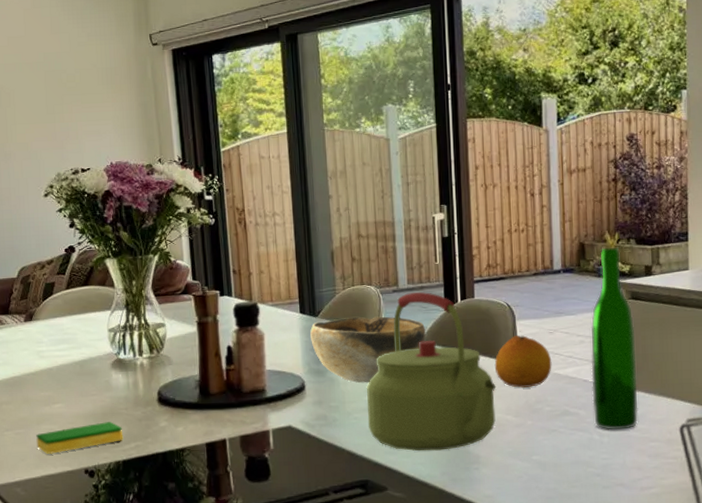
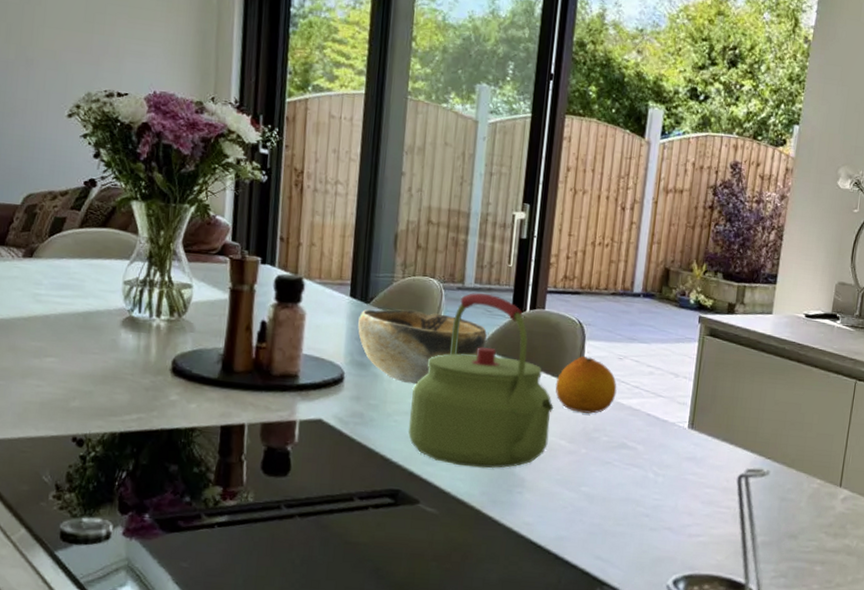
dish sponge: present [36,422,124,454] -> none [17,386,125,414]
wine bottle: present [590,247,638,430] -> none [651,277,709,471]

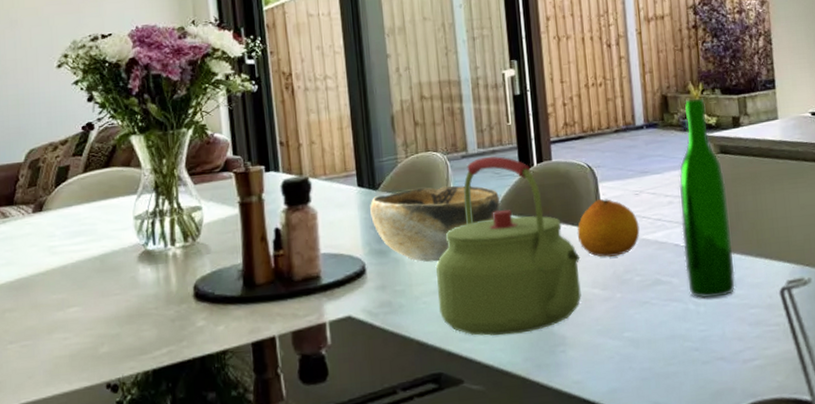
wine bottle: none [651,277,709,471] -> present [679,98,735,299]

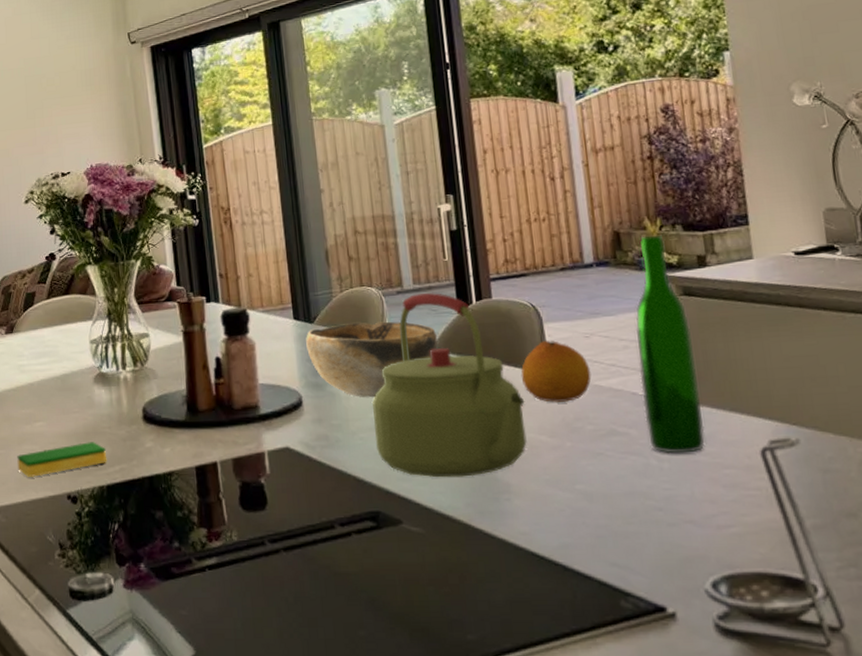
dish sponge: none [46,325,153,368] -> present [17,442,107,477]

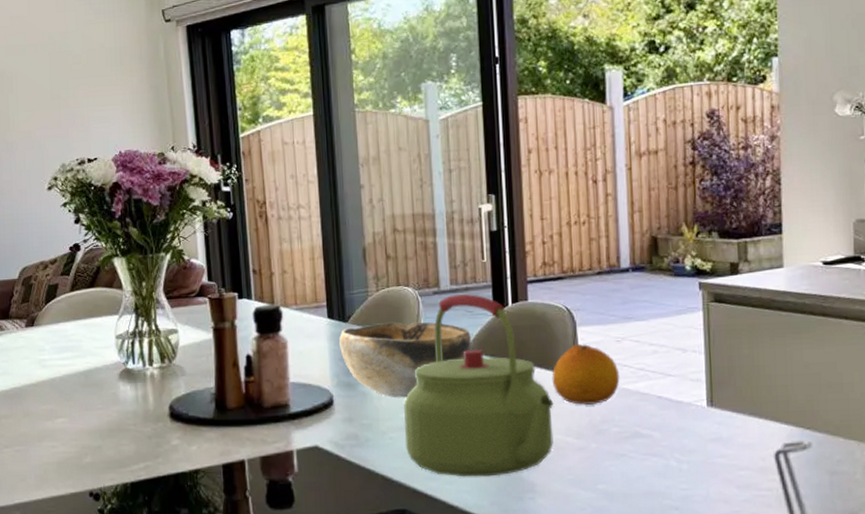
dish sponge: present [17,442,107,477] -> none [37,439,132,474]
wine bottle: present [635,235,705,454] -> none [665,241,724,456]

